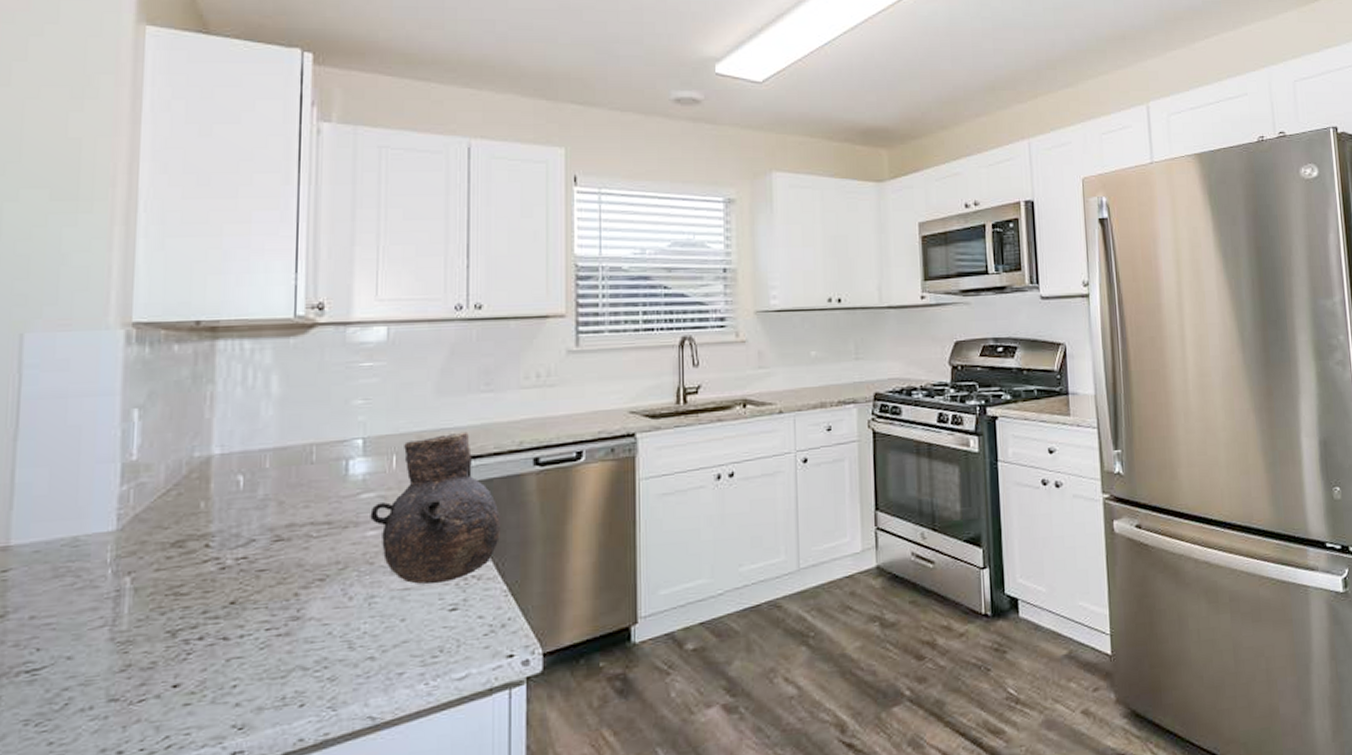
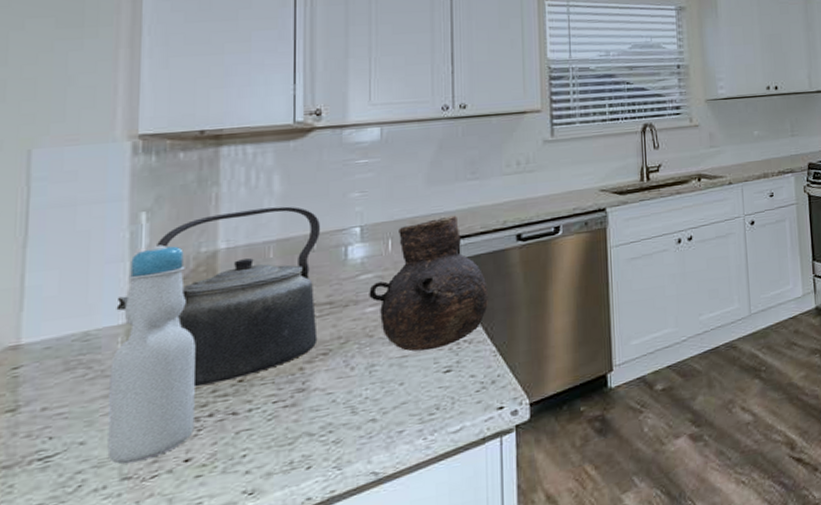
bottle: none [94,446,187,685] -> present [107,244,196,464]
kettle: none [106,411,319,605] -> present [116,206,320,386]

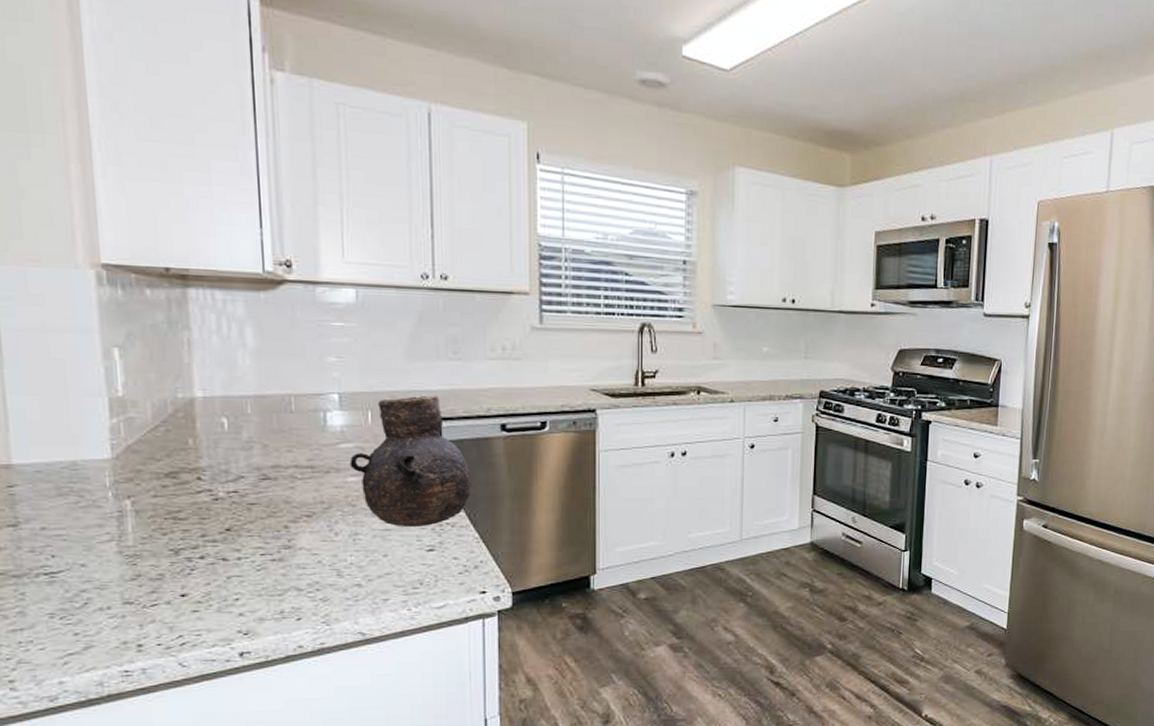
bottle: present [107,244,196,464] -> none [100,384,187,590]
kettle: present [116,206,320,386] -> none [100,360,301,528]

